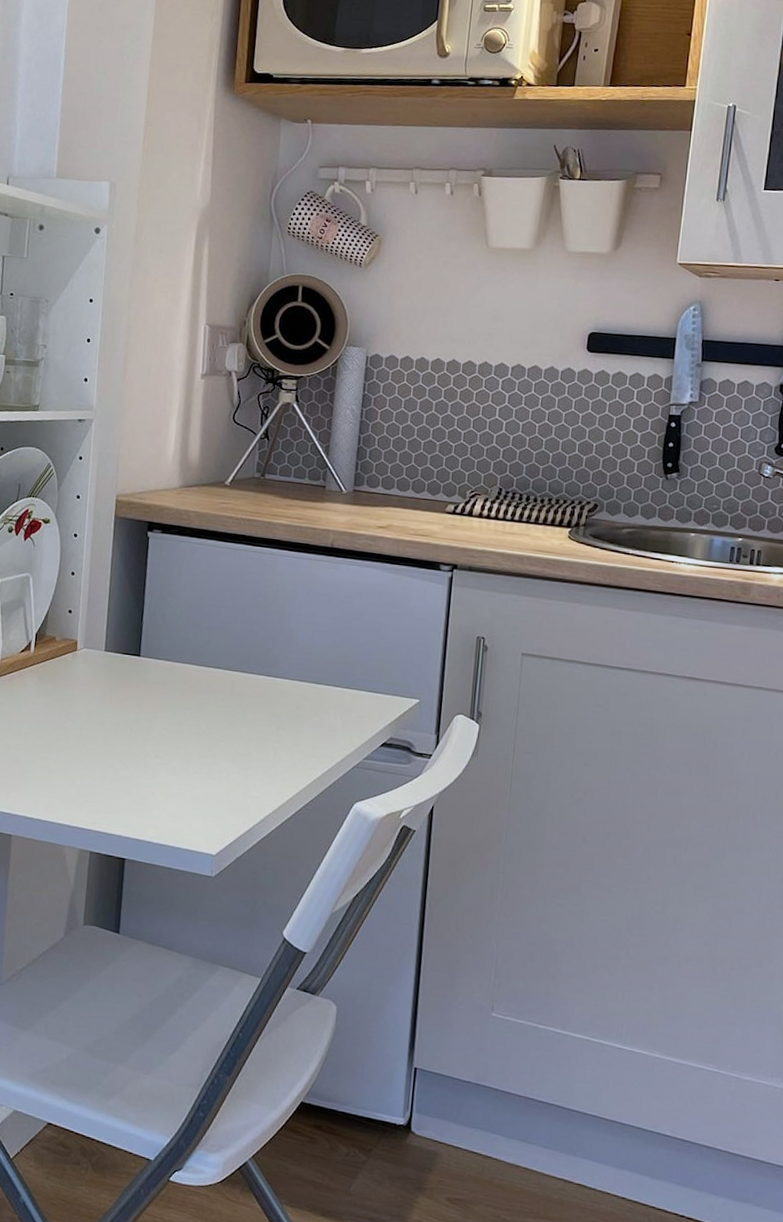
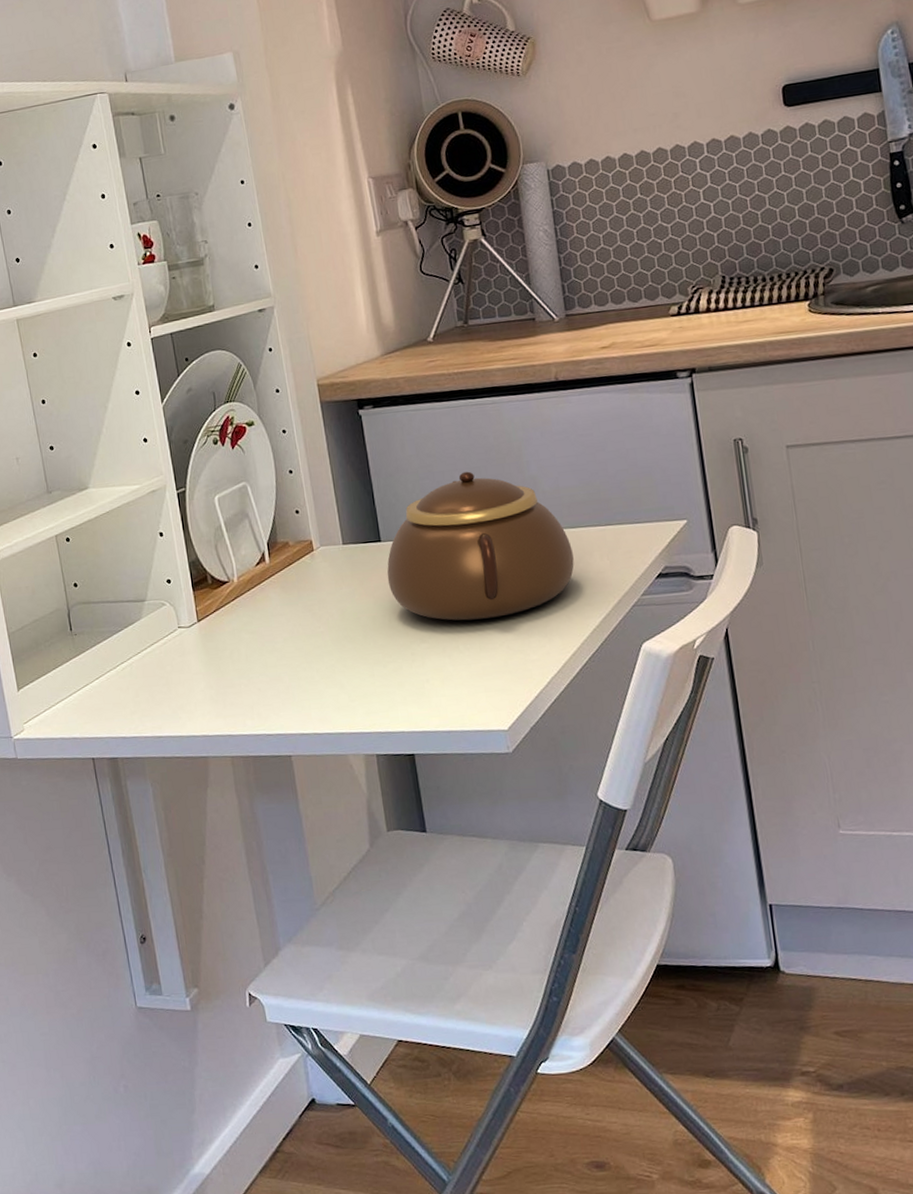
teapot: none [137,610,312,750] -> present [387,471,574,621]

